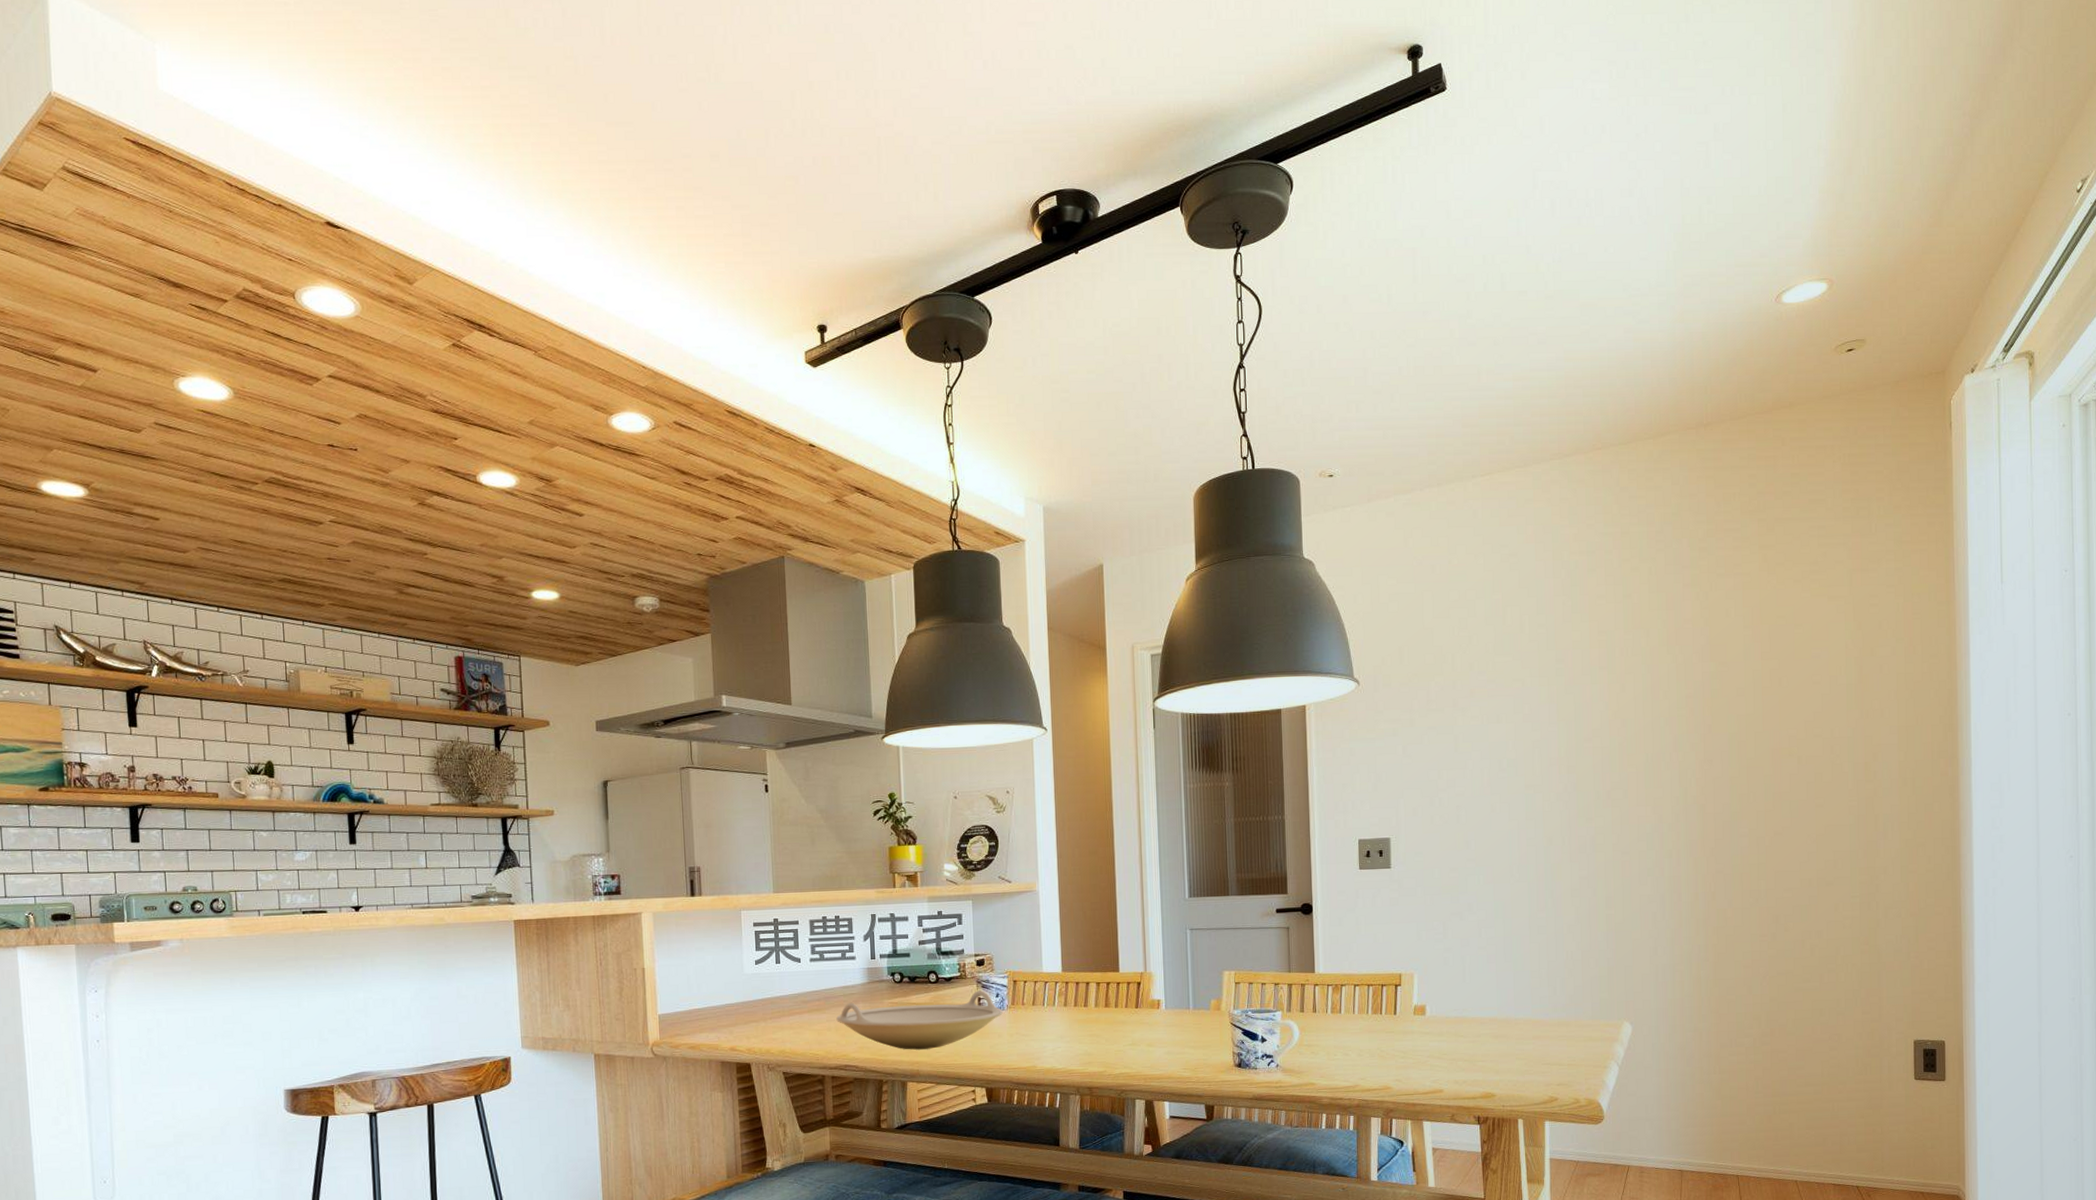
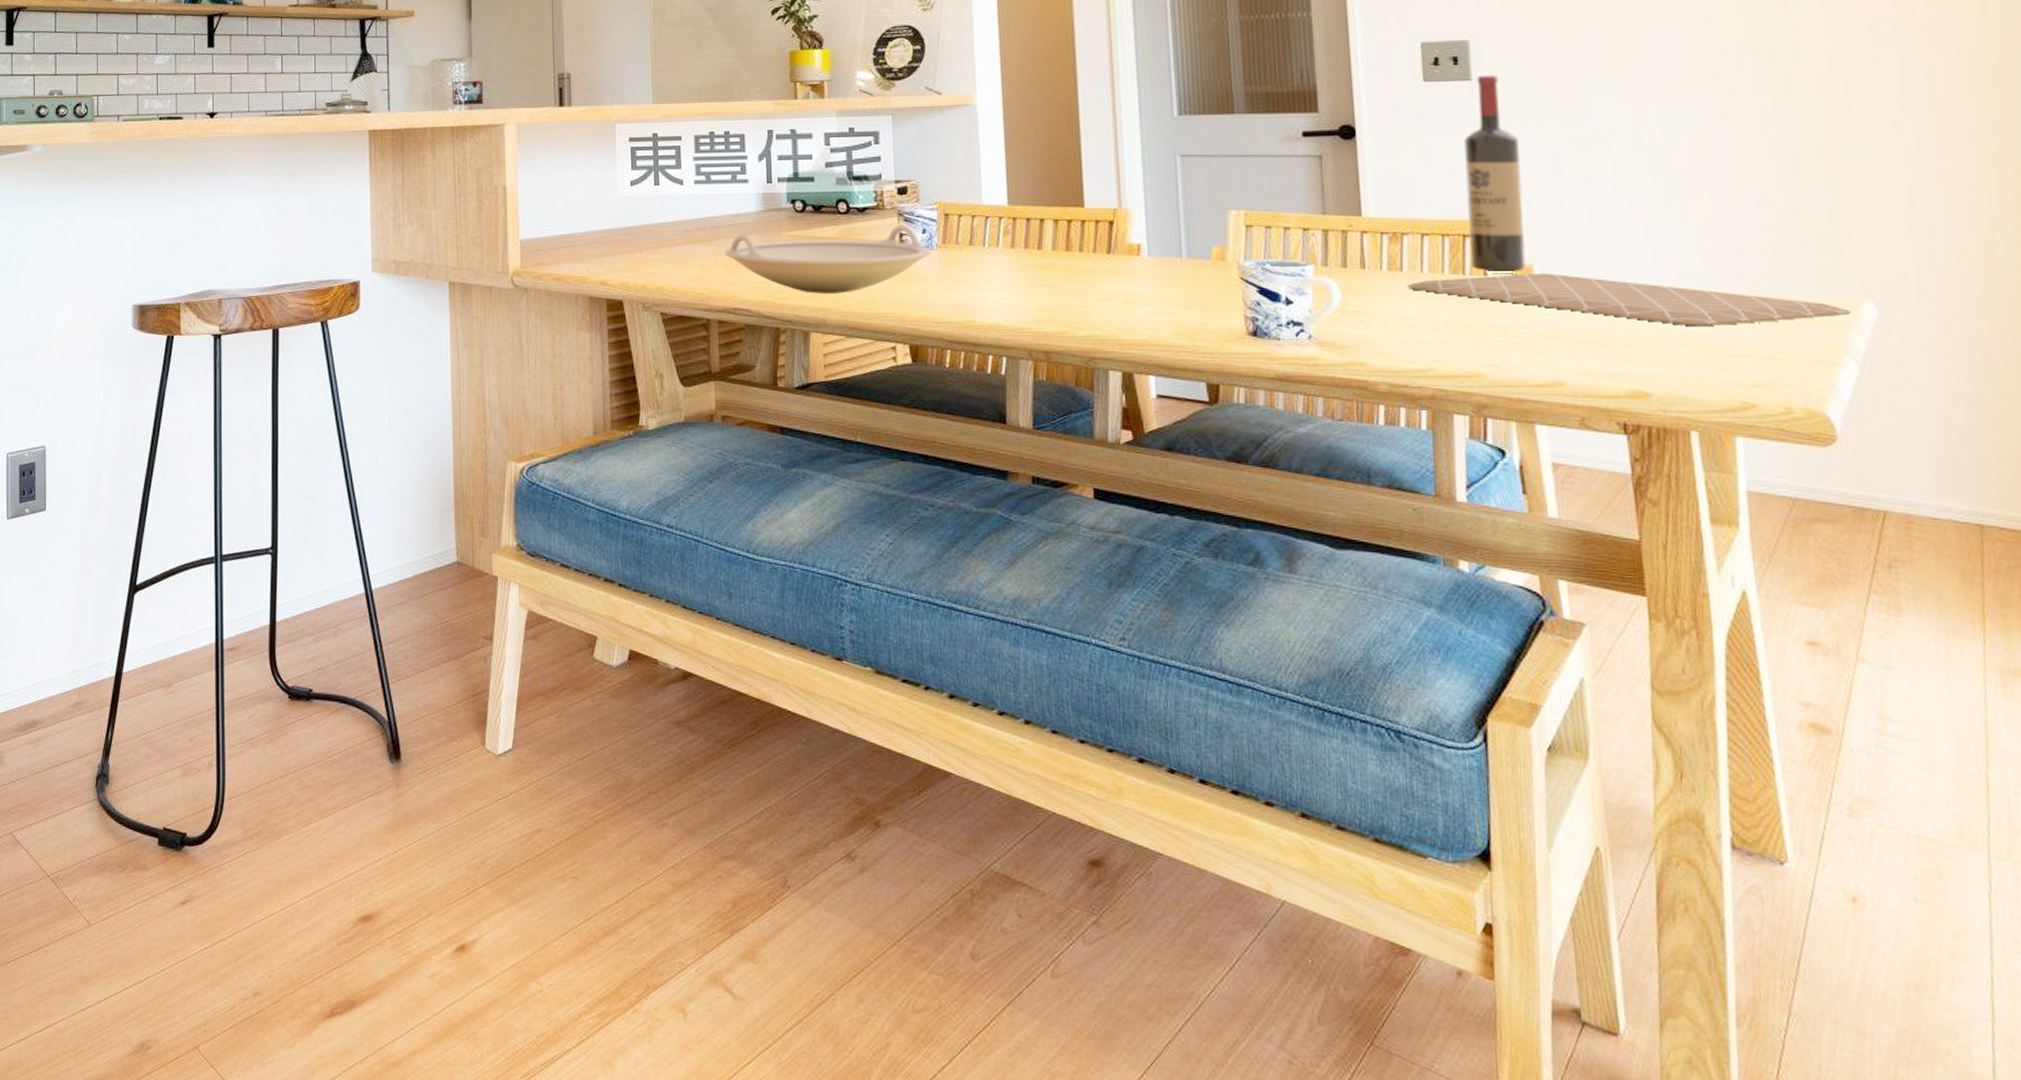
placemat: none [1344,1010,1616,1045] -> present [1407,272,1851,327]
wine bottle: none [1384,864,1421,1011] -> present [1464,75,1526,271]

